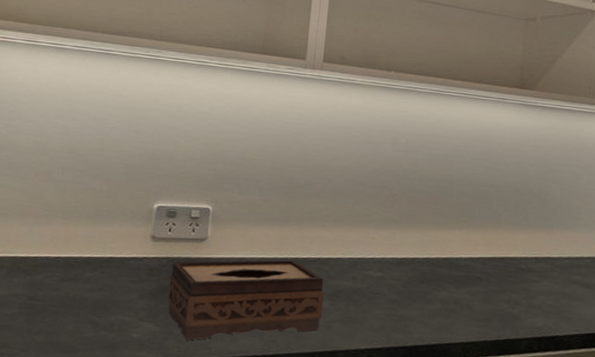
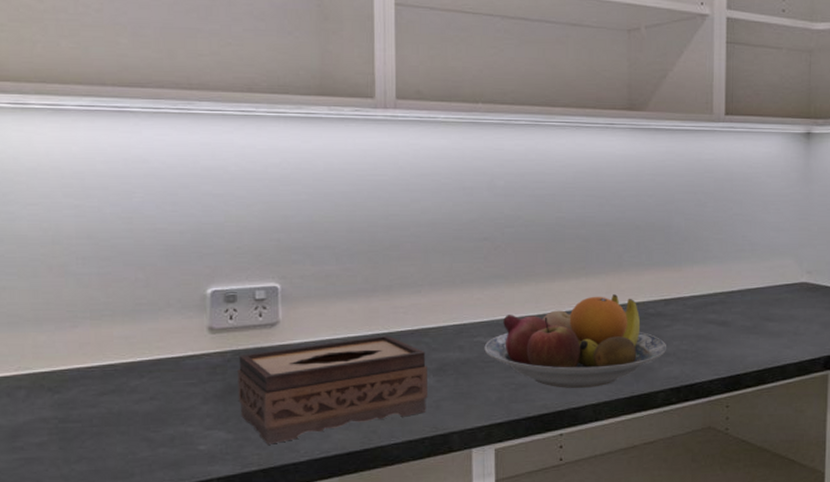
fruit bowl: none [373,247,534,328] -> present [484,294,667,388]

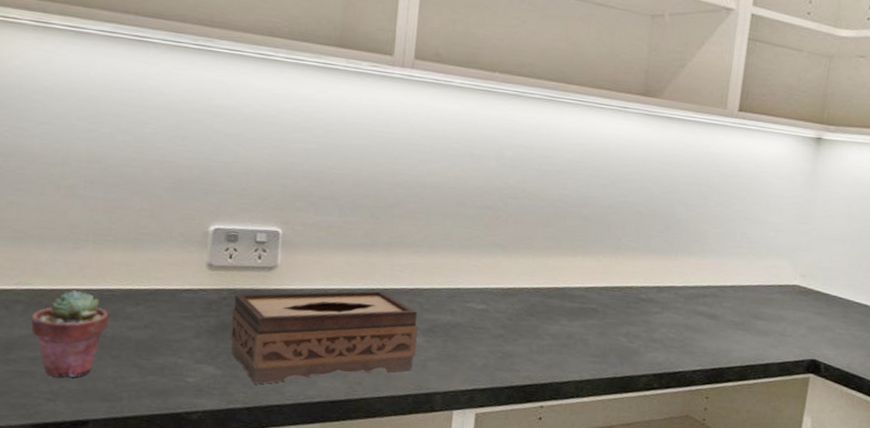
potted succulent: none [34,369,114,460] -> present [30,290,109,377]
fruit bowl: present [484,294,667,388] -> none [475,275,655,365]

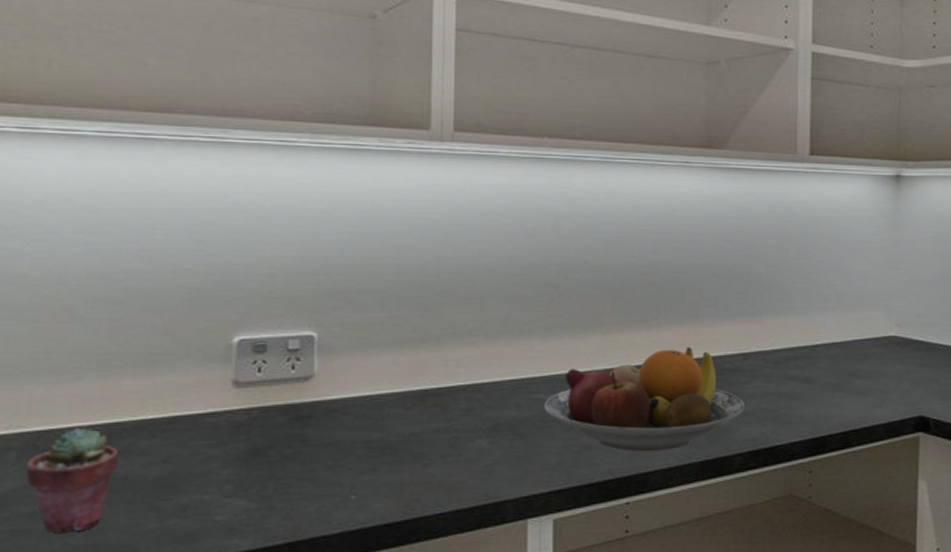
tissue box: present [230,290,418,385] -> none [263,390,480,515]
fruit bowl: none [475,275,655,365] -> present [544,347,746,451]

